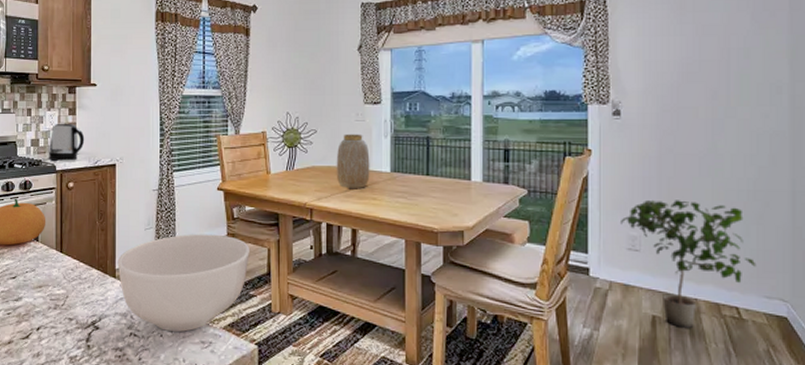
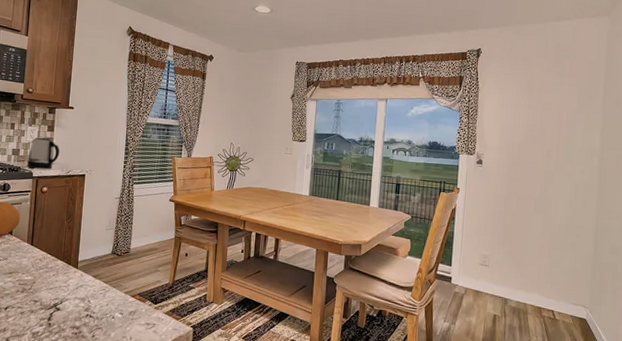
bowl: present [117,234,250,332] -> none [80,235,192,315]
vase: present [336,134,370,189] -> none [266,163,294,208]
potted plant: present [621,199,756,329] -> none [476,228,568,325]

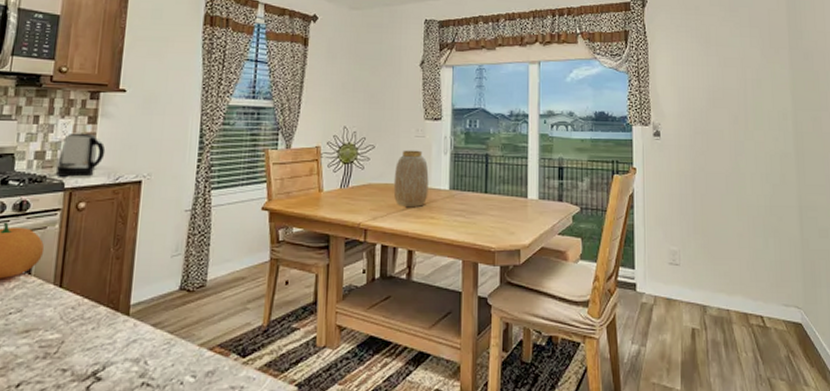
vase: none [266,163,294,208] -> present [393,150,429,208]

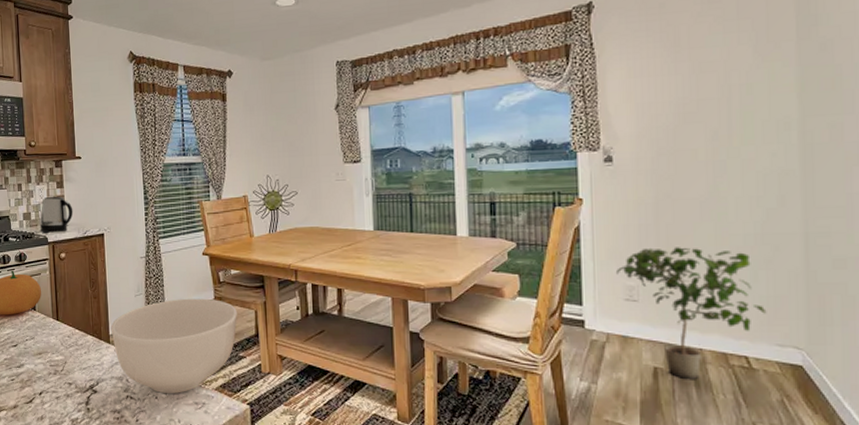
bowl: none [132,260,295,378] -> present [110,298,237,394]
vase: present [393,150,429,208] -> none [318,193,353,249]
potted plant: none [663,215,775,340] -> present [617,247,767,380]

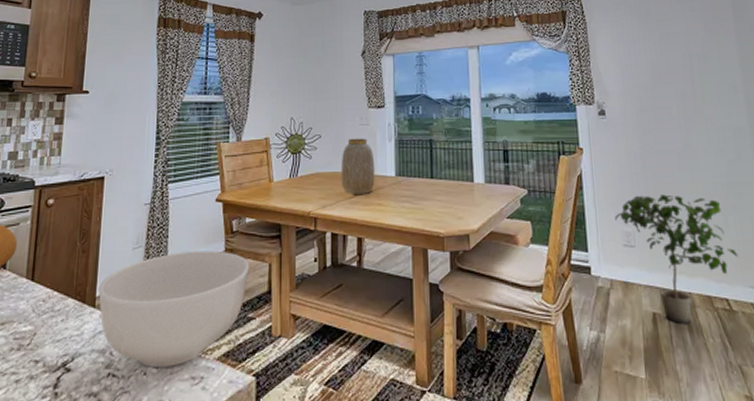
kettle: present [39,196,74,233] -> none [26,133,71,175]
vase: none [318,193,353,249] -> present [341,138,375,196]

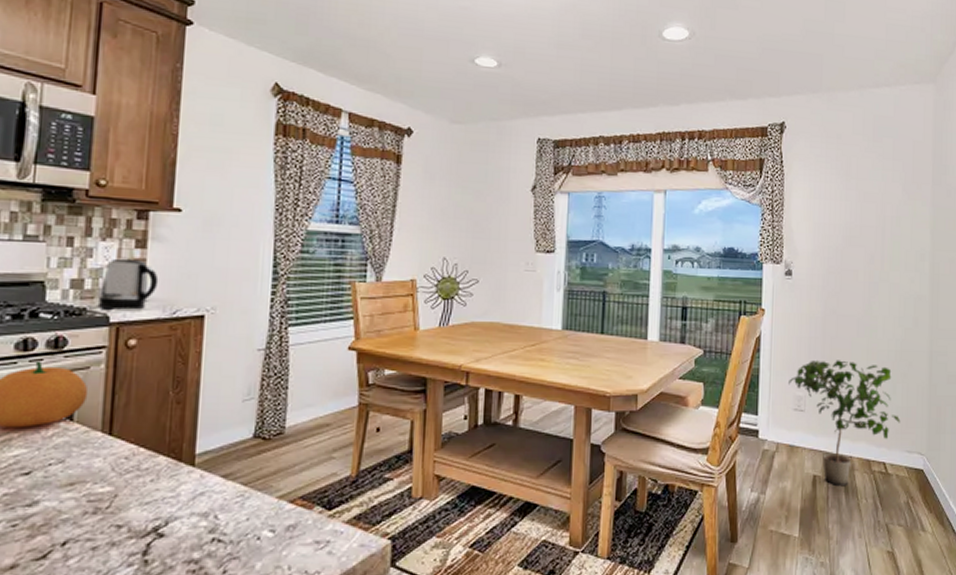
kettle: none [26,133,71,175] -> present [97,258,159,310]
bowl: present [98,250,249,369] -> none [198,405,387,533]
vase: present [341,138,375,196] -> none [499,285,540,349]

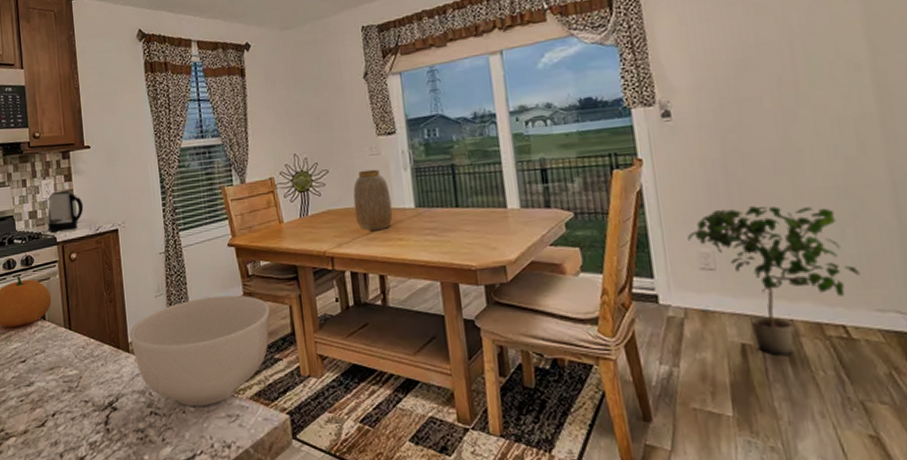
bowl: none [198,405,387,533] -> present [129,295,270,407]
vase: none [499,285,540,349] -> present [353,169,393,232]

